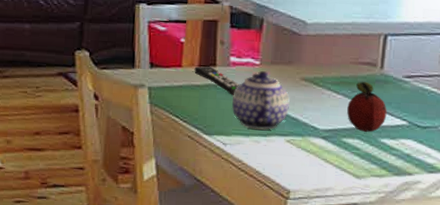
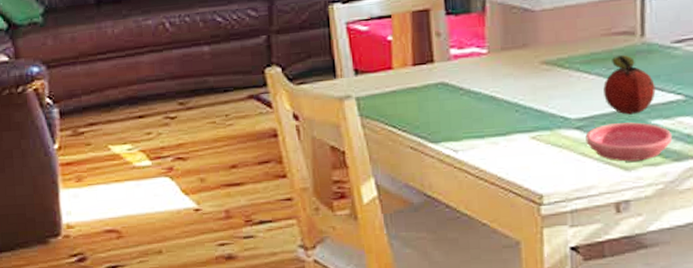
remote control: present [194,65,240,96] -> none [408,63,466,95]
teapot: present [231,71,290,130] -> none [457,60,530,130]
saucer: none [329,137,396,172] -> present [585,122,673,162]

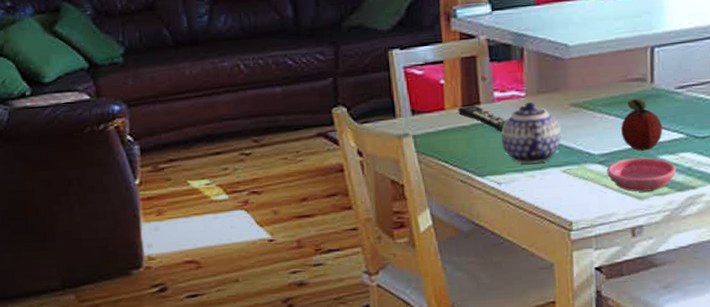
remote control: none [408,63,466,95] -> present [458,104,507,133]
teapot: none [457,60,530,130] -> present [500,102,561,164]

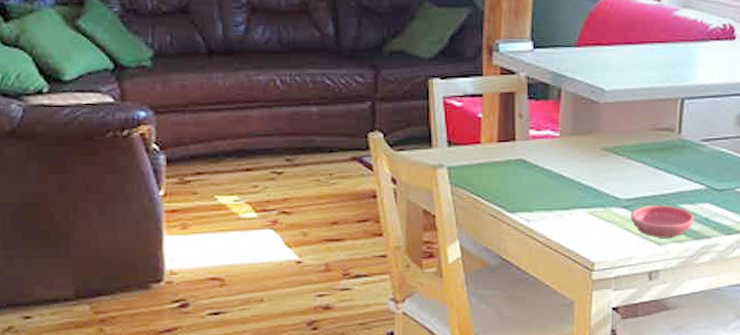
remote control: present [458,104,507,133] -> none [493,141,541,171]
teapot: present [500,102,561,164] -> none [533,143,591,203]
fruit: present [621,99,663,151] -> none [647,148,686,199]

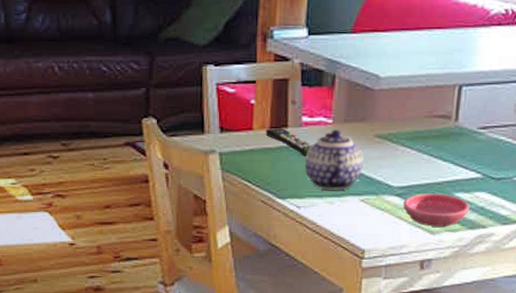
remote control: none [493,141,541,171] -> present [265,127,313,158]
teapot: none [533,143,591,203] -> present [304,130,363,190]

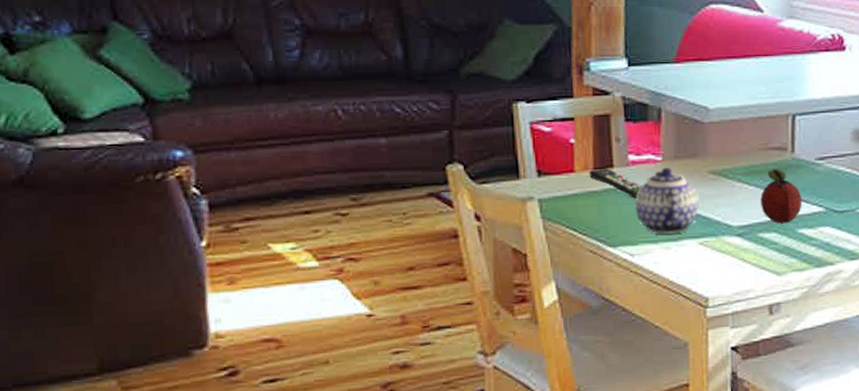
saucer: present [403,193,470,227] -> none [745,231,815,267]
fruit: none [421,136,462,187] -> present [761,169,802,224]

